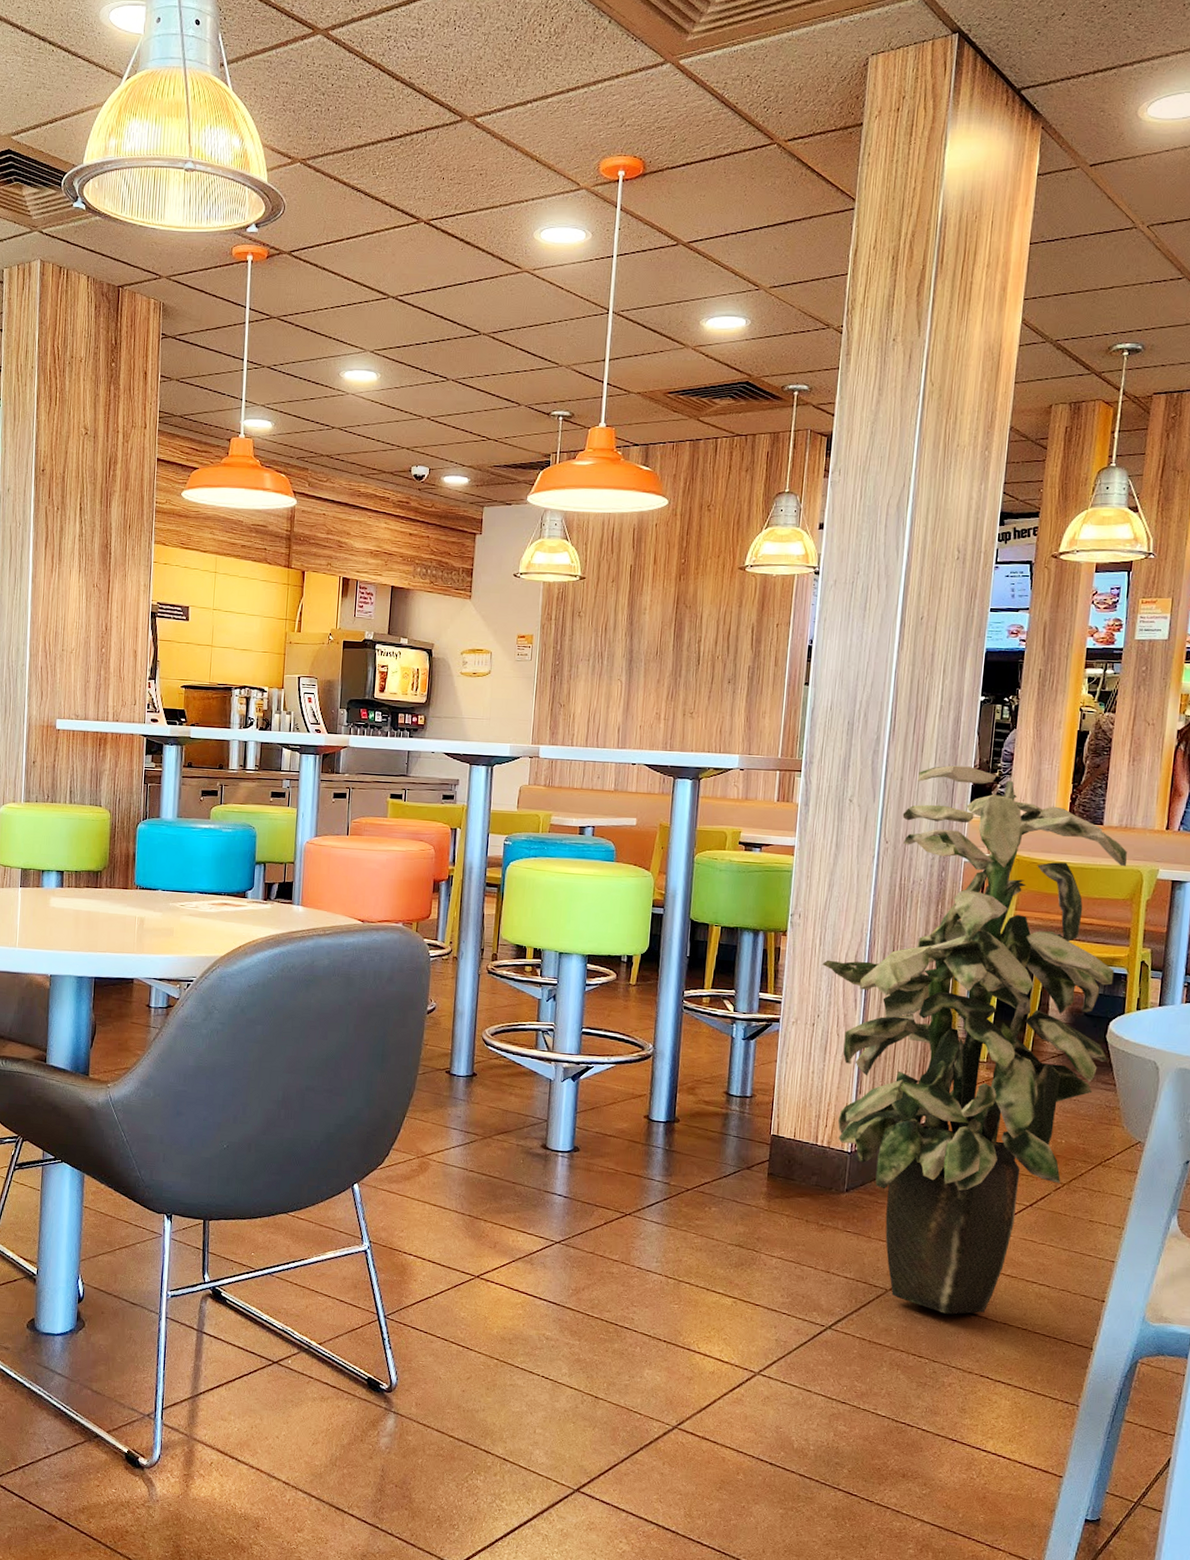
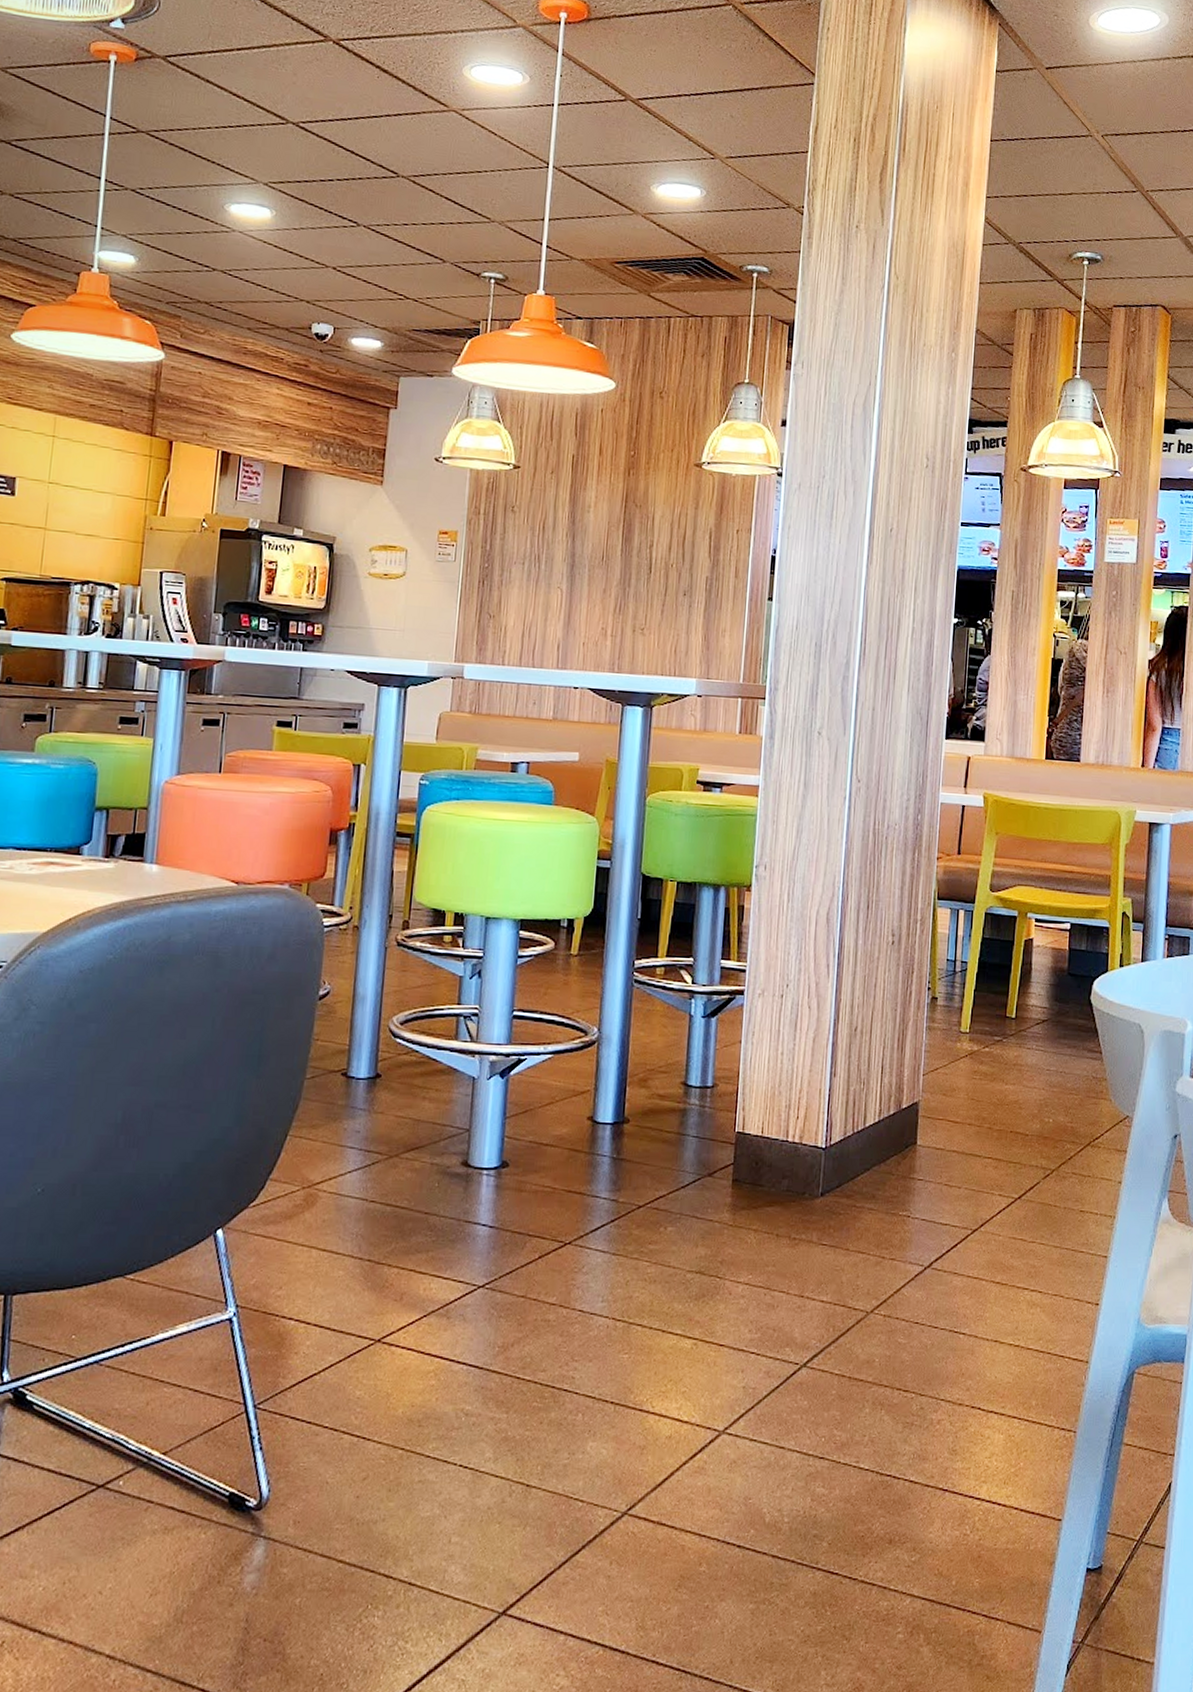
indoor plant: present [822,765,1128,1315] -> none [791,694,1105,1336]

